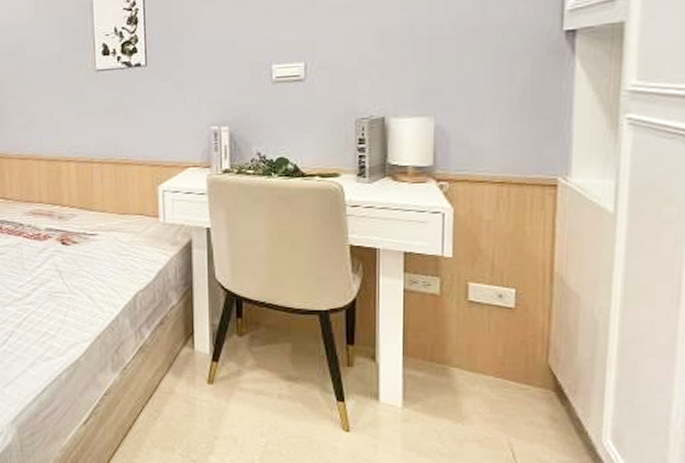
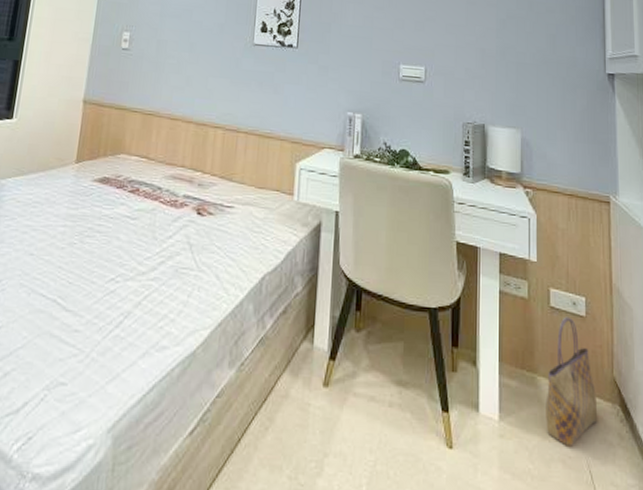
tote bag: none [459,309,525,429] -> present [546,316,598,447]

